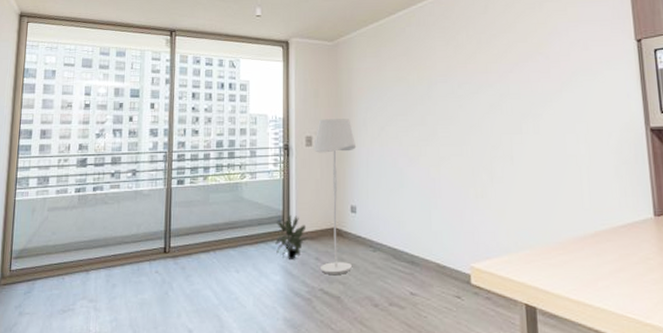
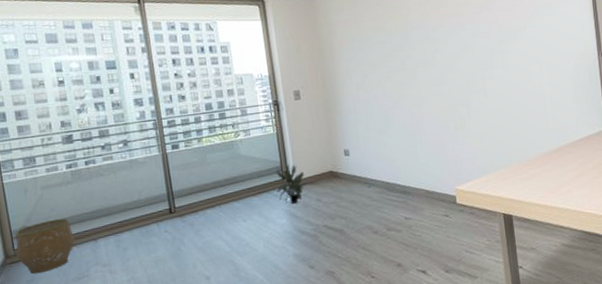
basket: none [11,244,68,299] -> present [15,218,75,274]
floor lamp: present [313,119,357,274] -> none [301,70,351,212]

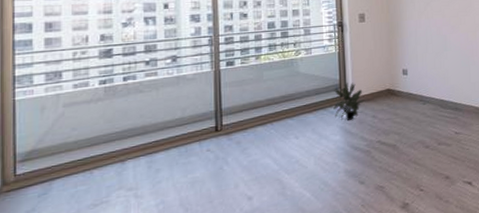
basket: present [15,218,75,274] -> none [17,138,97,202]

